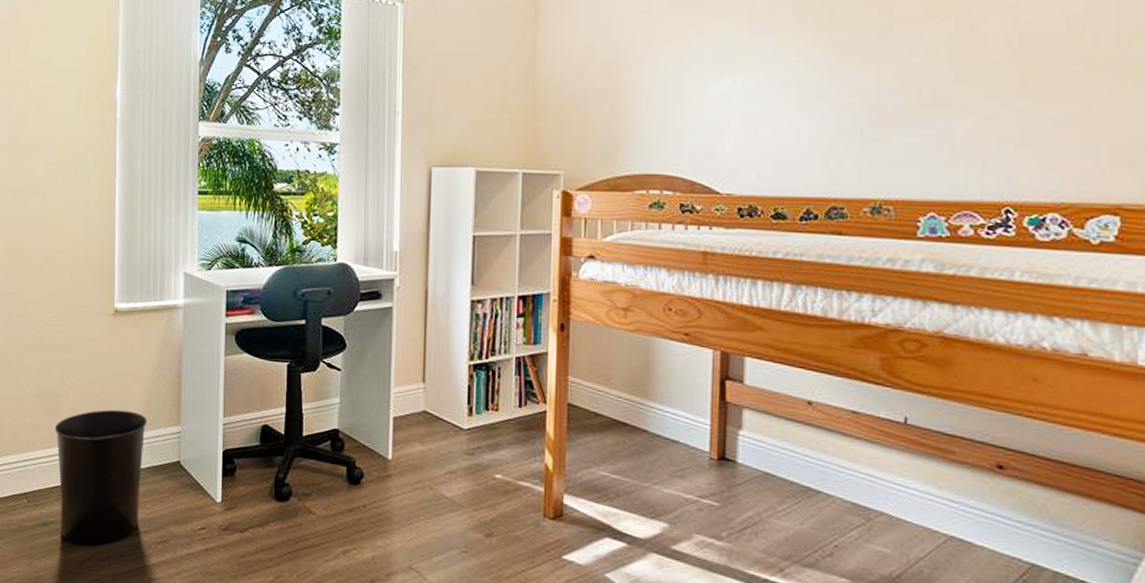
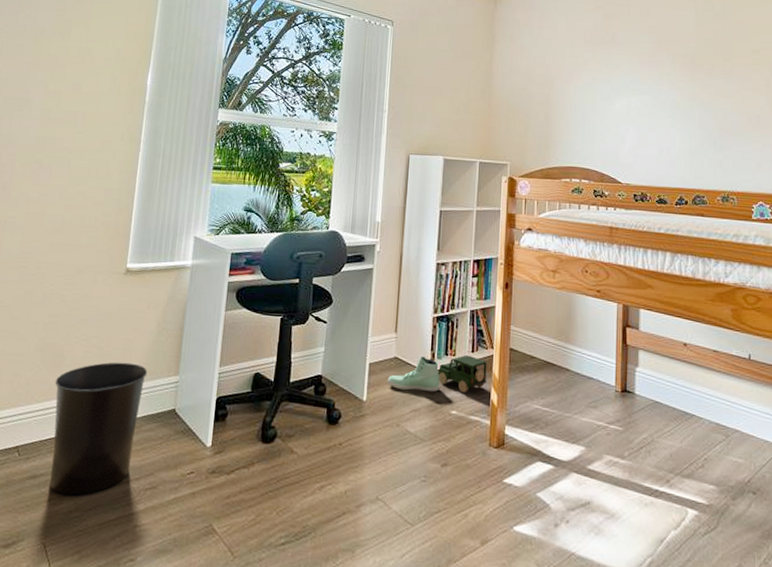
sneaker: none [415,411,480,452] -> present [387,357,440,392]
toy truck: none [477,410,539,455] -> present [438,354,487,393]

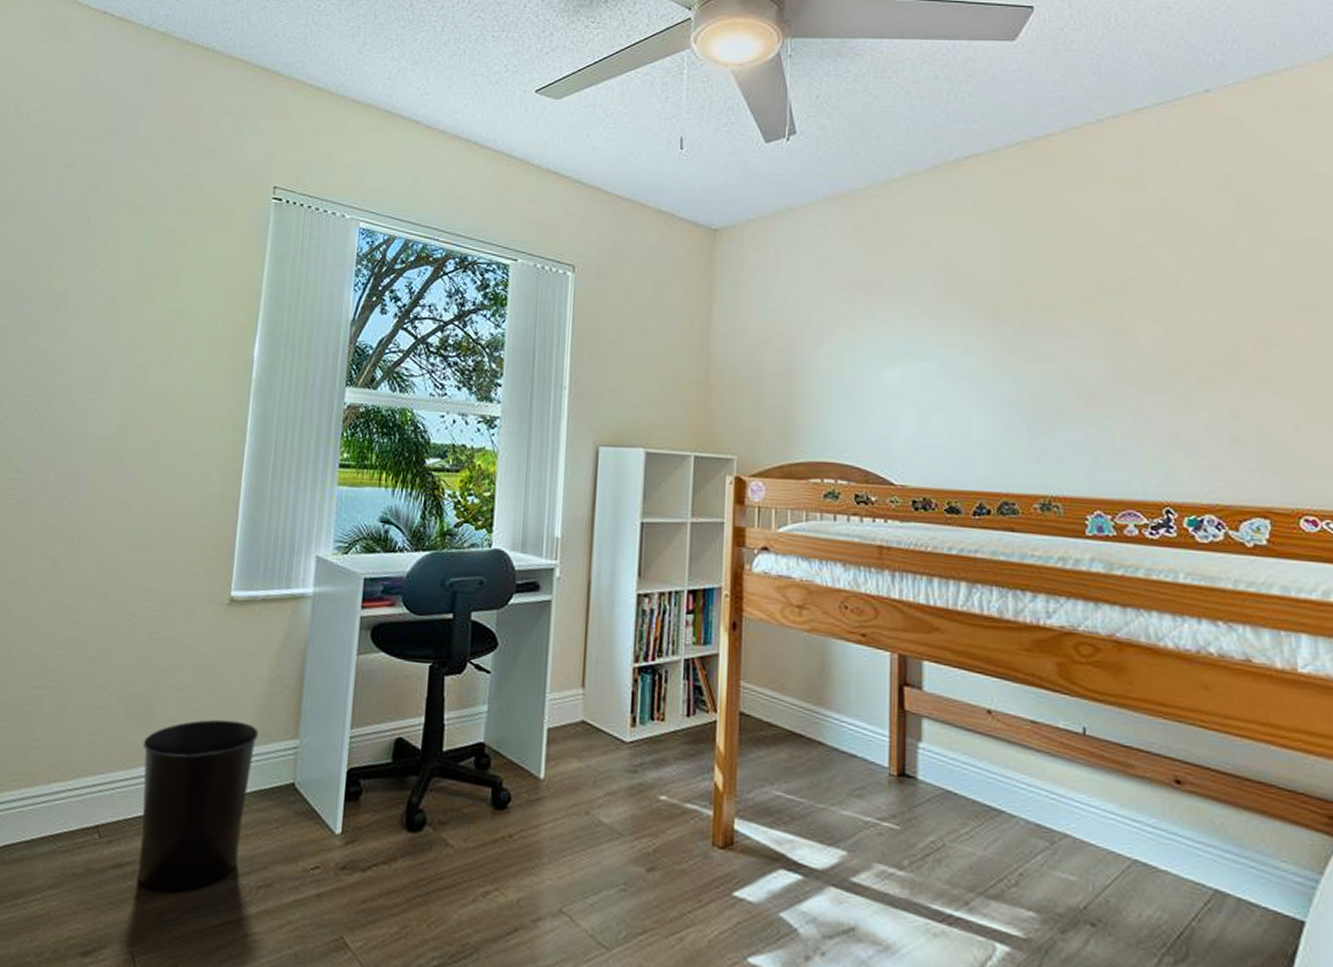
sneaker: present [387,357,440,392] -> none [572,721,644,769]
toy truck: present [438,354,487,393] -> none [641,719,708,772]

